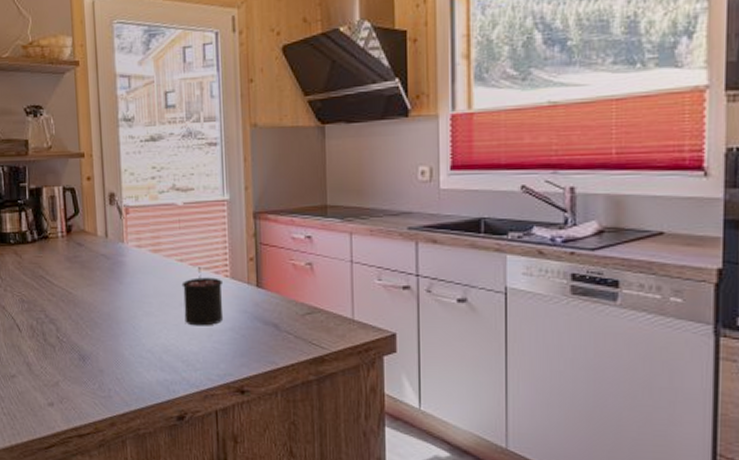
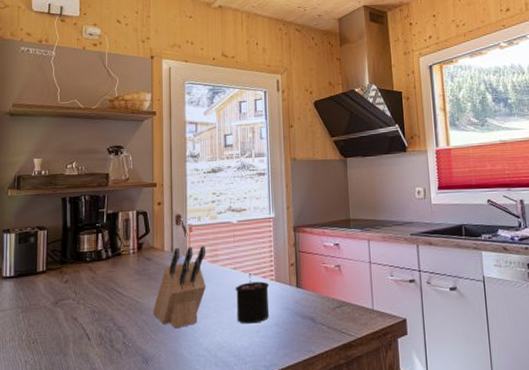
knife block: none [88,232,147,326] -> present [153,246,206,329]

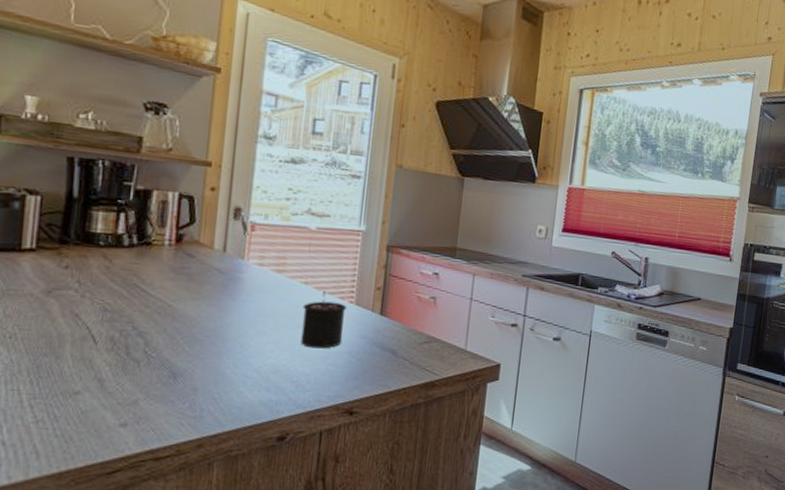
knife block: present [153,246,206,329] -> none [190,247,271,343]

